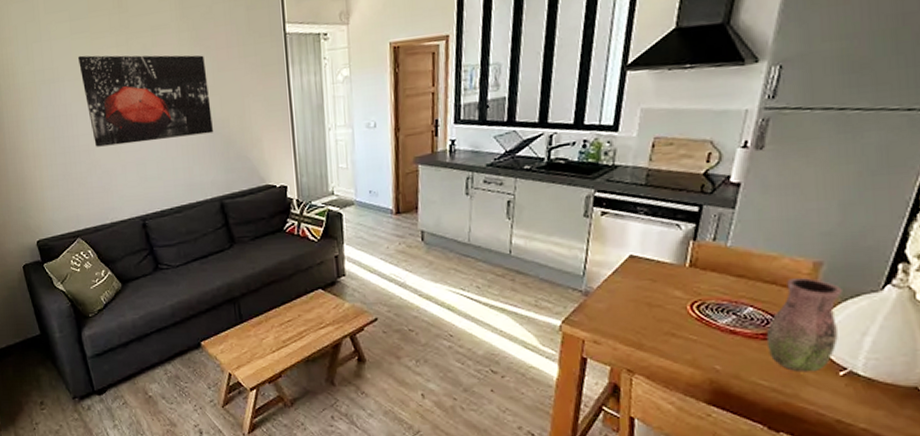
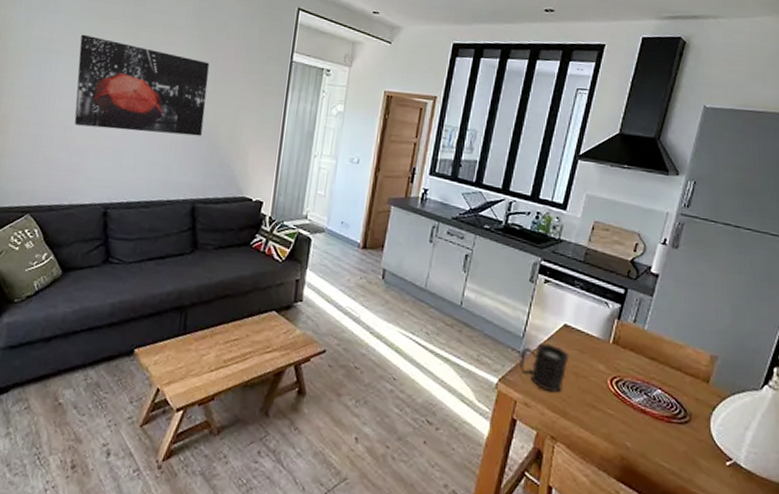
mug: none [582,277,640,327] -> present [518,343,570,393]
vase: present [766,278,843,372] -> none [670,368,732,460]

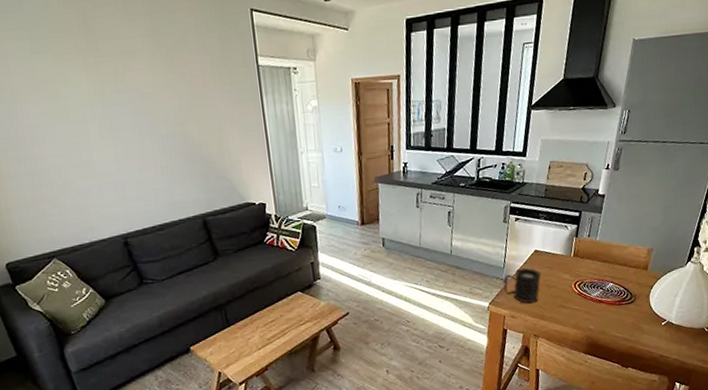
wall art: present [74,34,210,136] -> none [41,76,192,169]

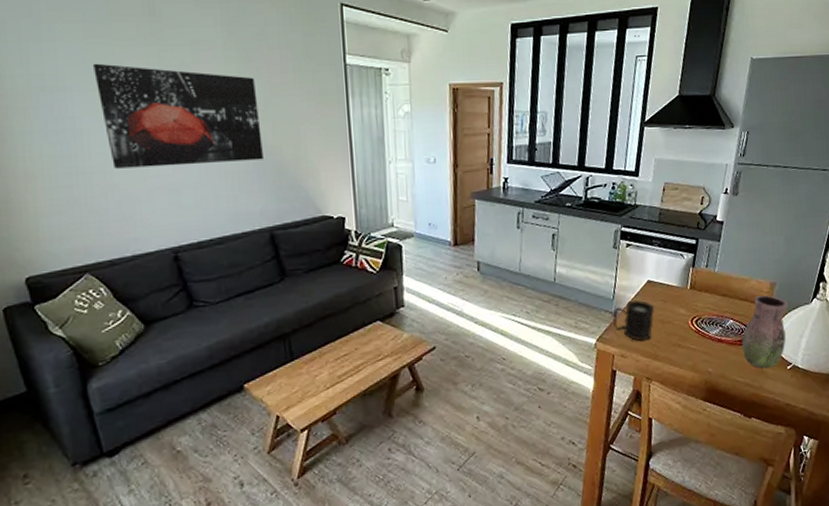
wall art: none [41,76,192,169] -> present [93,63,263,169]
vase: none [620,260,664,326] -> present [742,295,788,369]

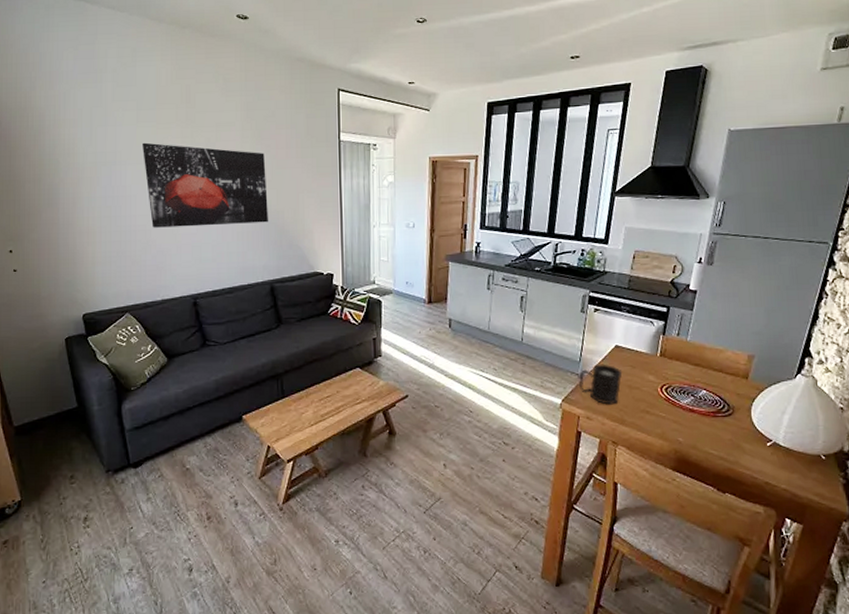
vase: present [742,295,788,369] -> none [715,368,768,444]

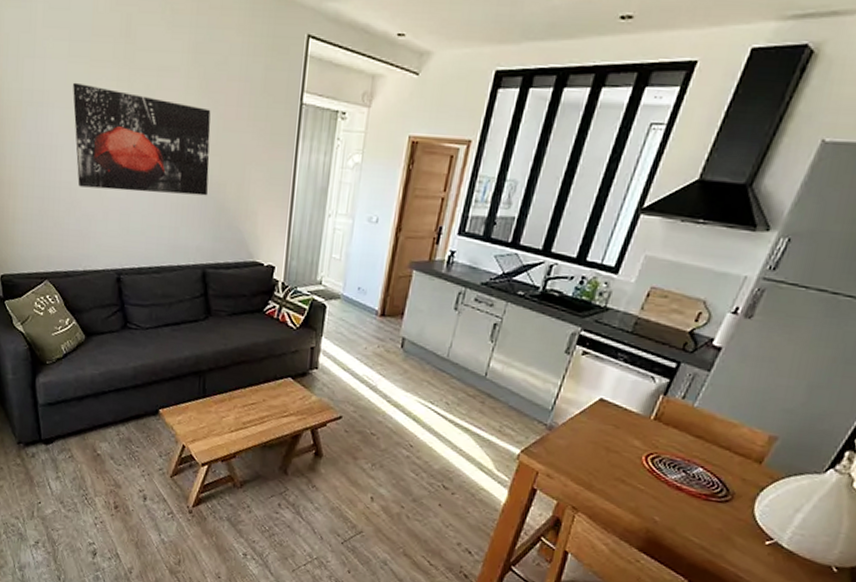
mug: present [578,363,623,405] -> none [544,416,602,467]

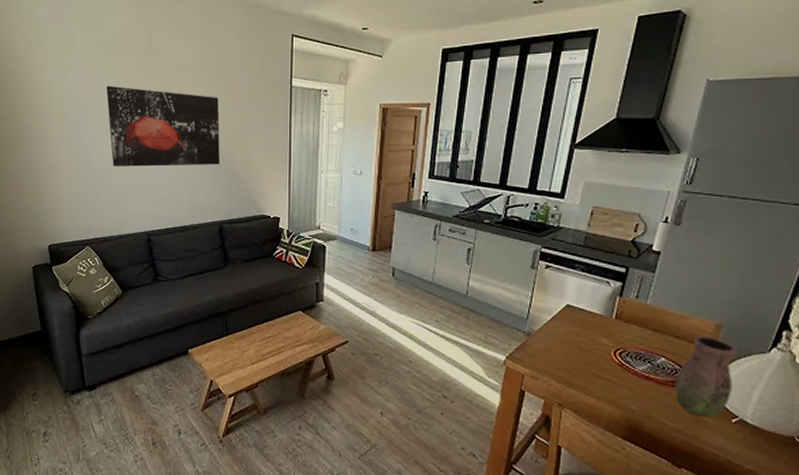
vase: none [706,448,789,538] -> present [674,336,738,418]

